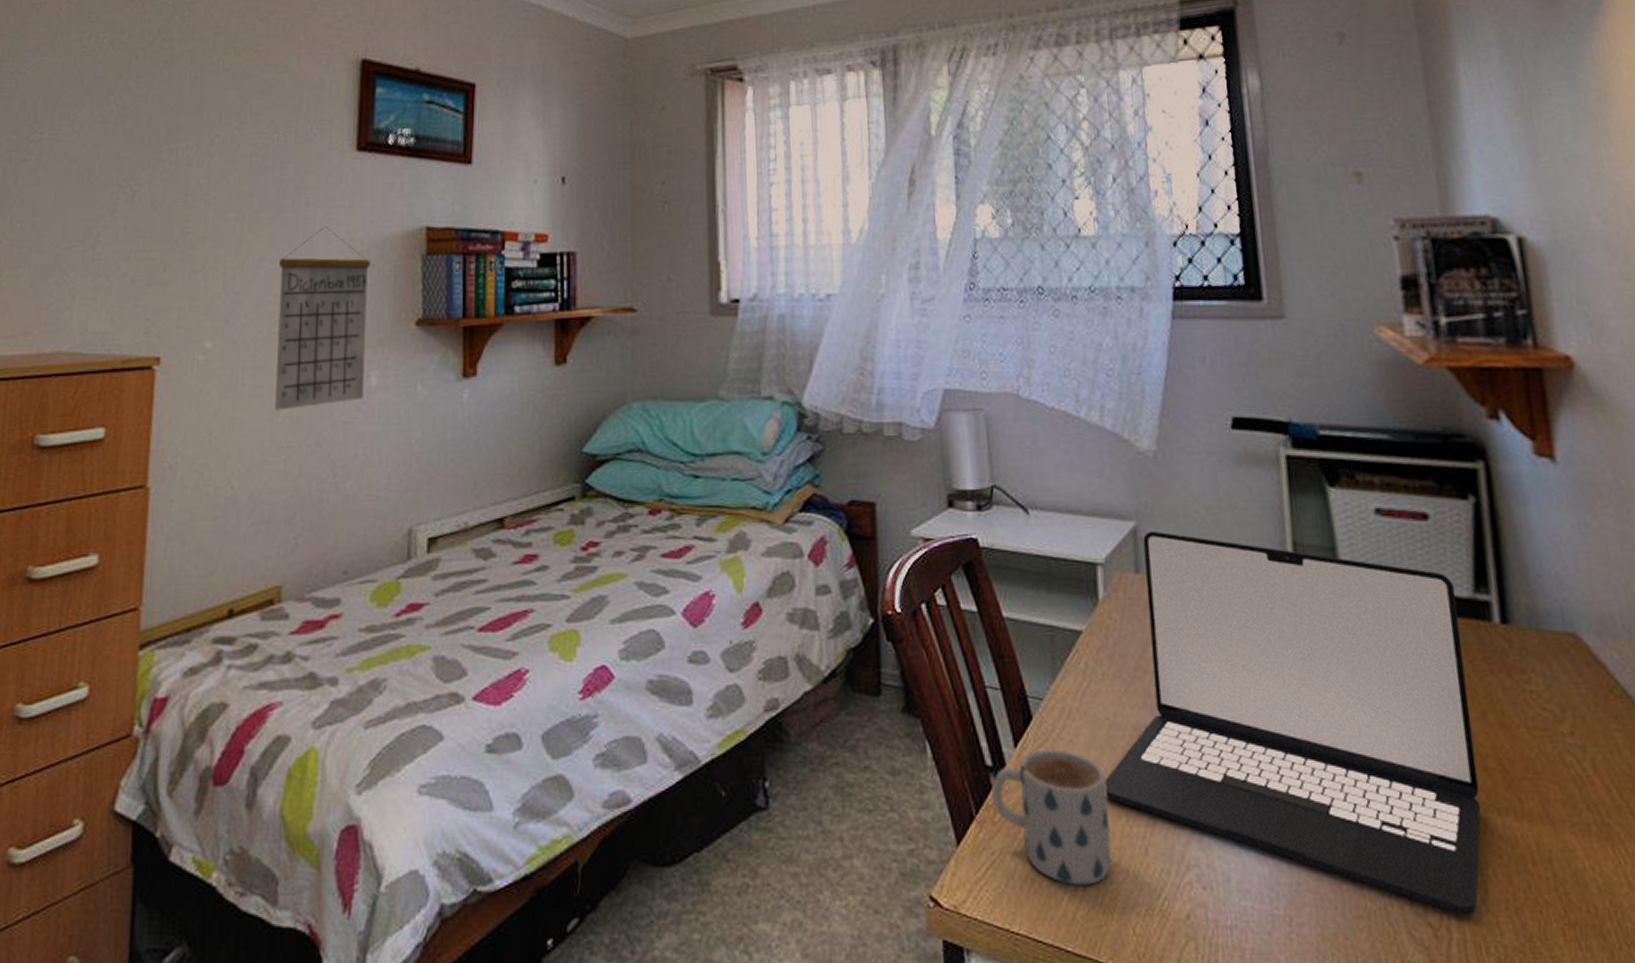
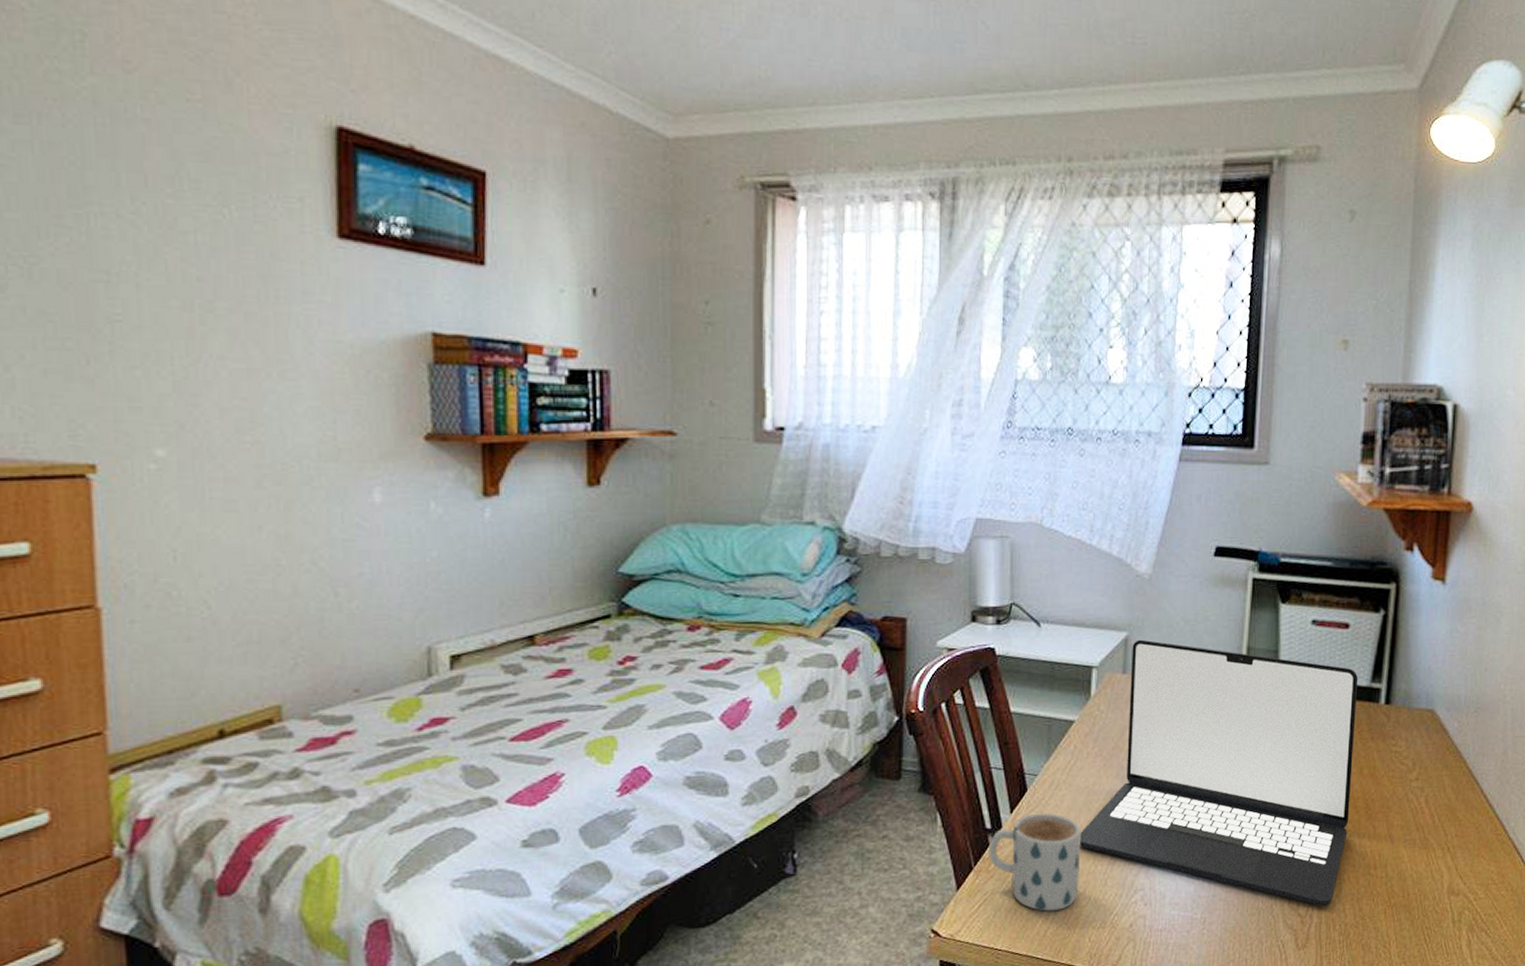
calendar: present [274,226,371,411] -> none [246,324,366,527]

